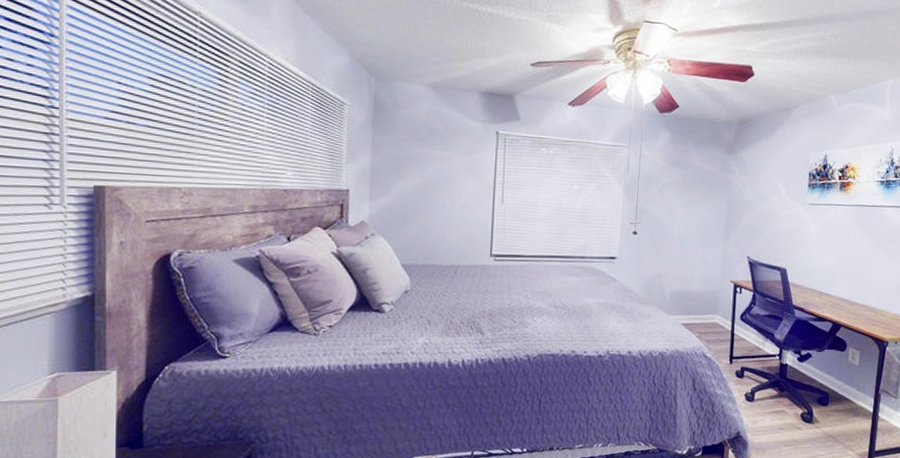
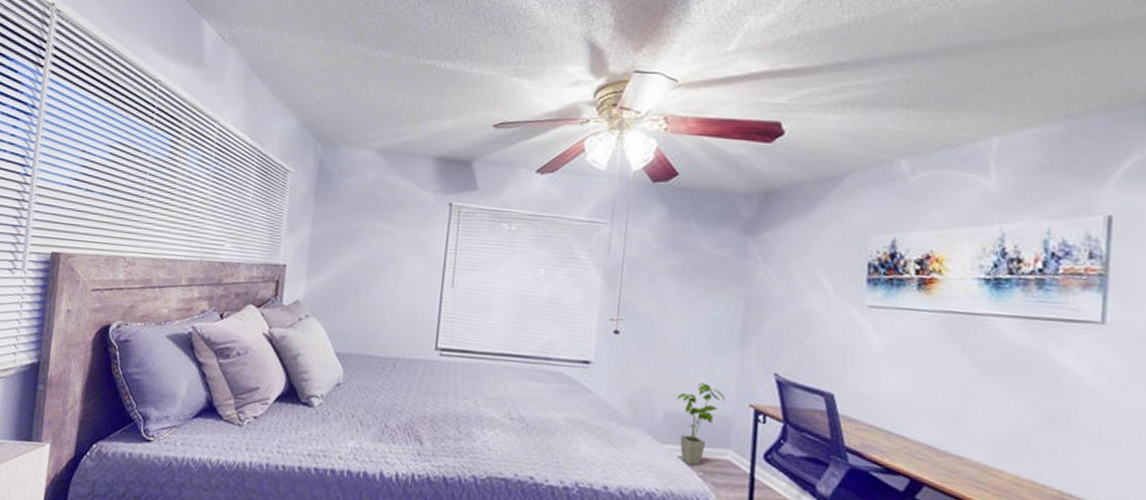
house plant: none [680,267,714,329] -> present [676,383,725,465]

